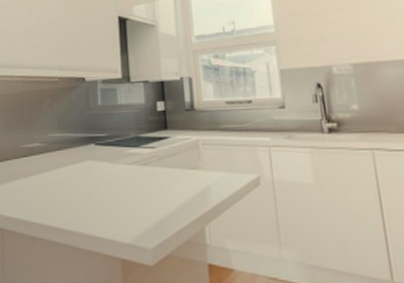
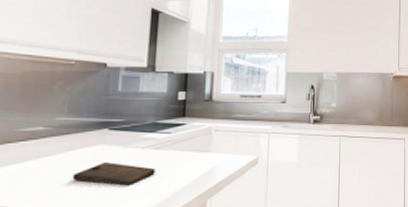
cutting board: none [69,179,145,204] -> present [72,162,155,186]

